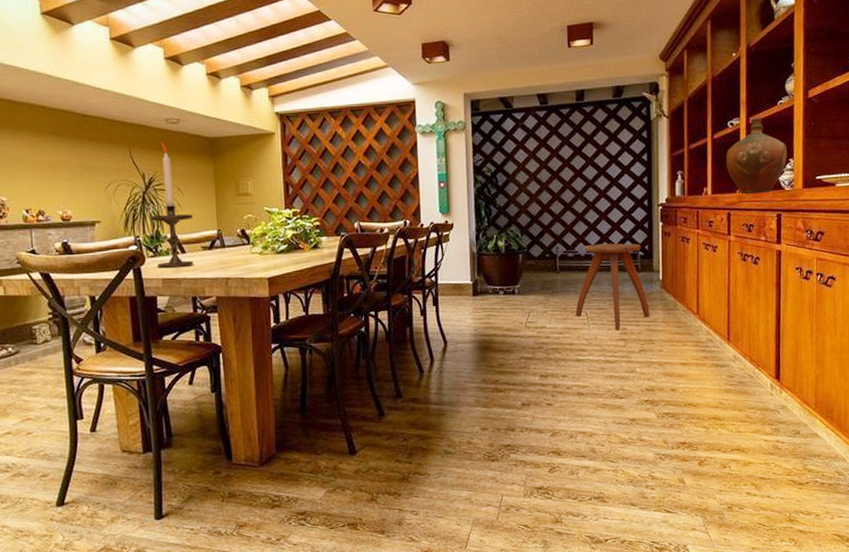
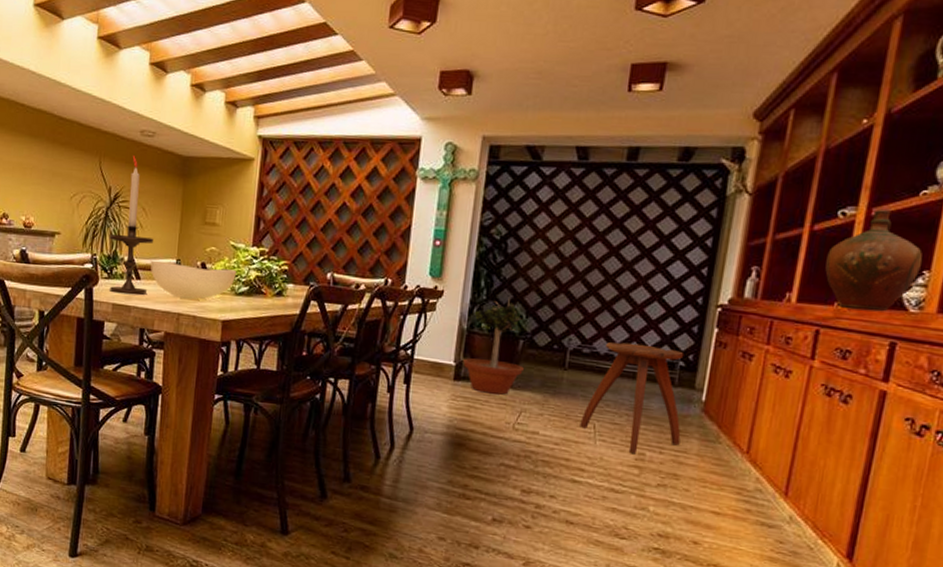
bowl: none [192,232,274,265] -> present [150,260,236,300]
potted tree: none [478,222,526,302] -> present [463,298,524,395]

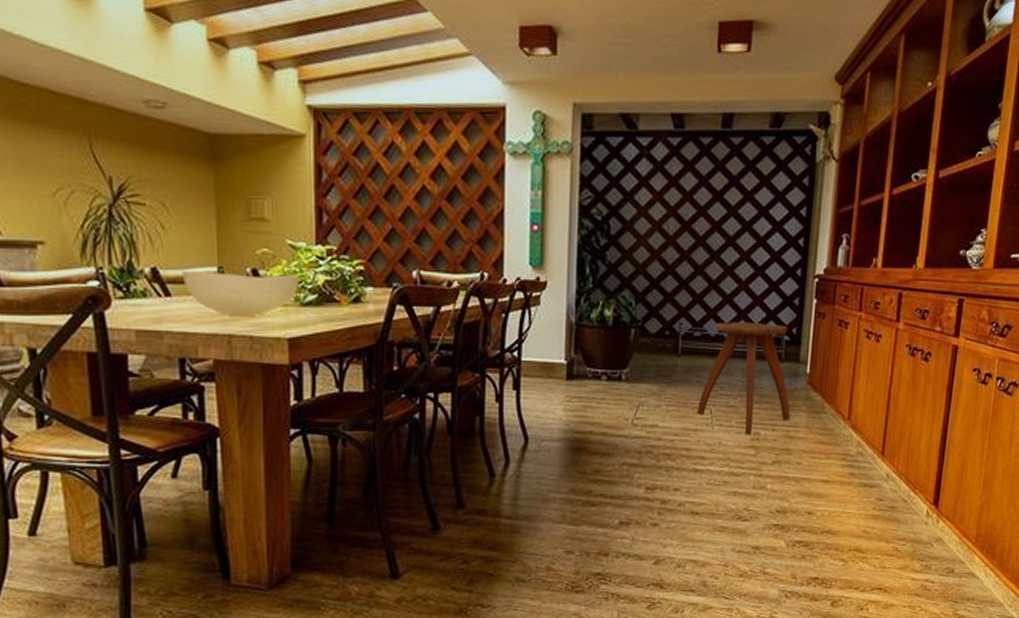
candlestick: present [109,156,154,295] -> none [118,134,184,317]
potted tree: present [463,298,524,395] -> none [574,284,637,390]
ceramic jug: present [825,210,922,312] -> none [904,172,980,271]

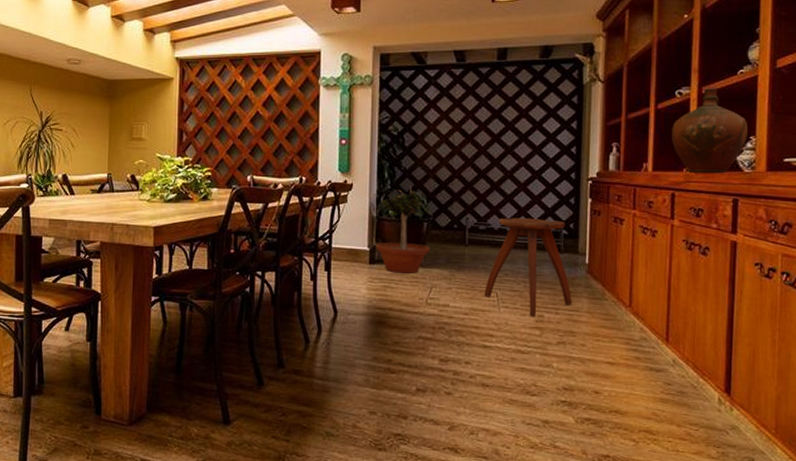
bowl: present [181,270,299,317] -> none [83,176,164,210]
potted tree: none [574,284,637,390] -> present [376,186,430,273]
ceramic jug: none [904,172,980,271] -> present [672,88,747,174]

